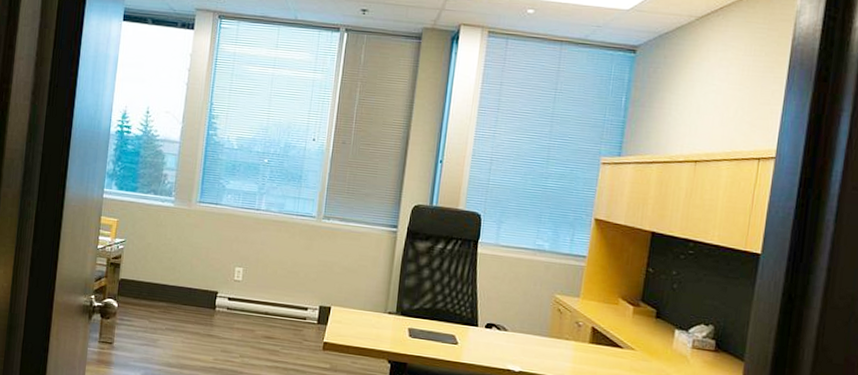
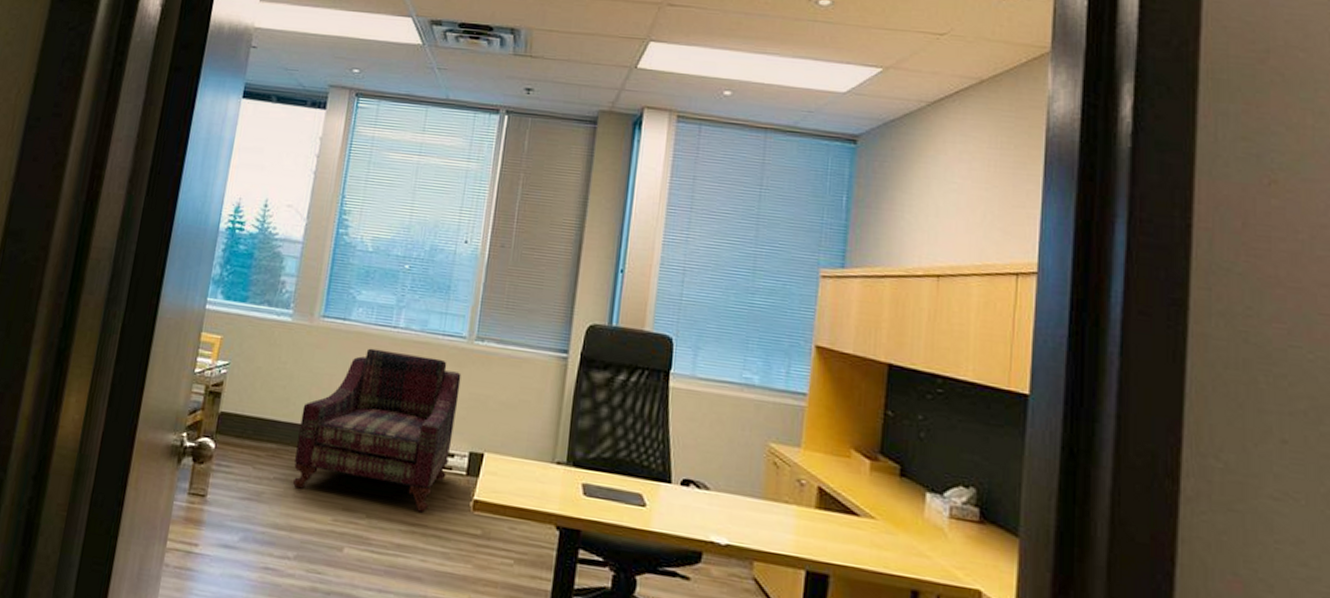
armchair: none [181,227,312,352] -> present [293,348,462,513]

